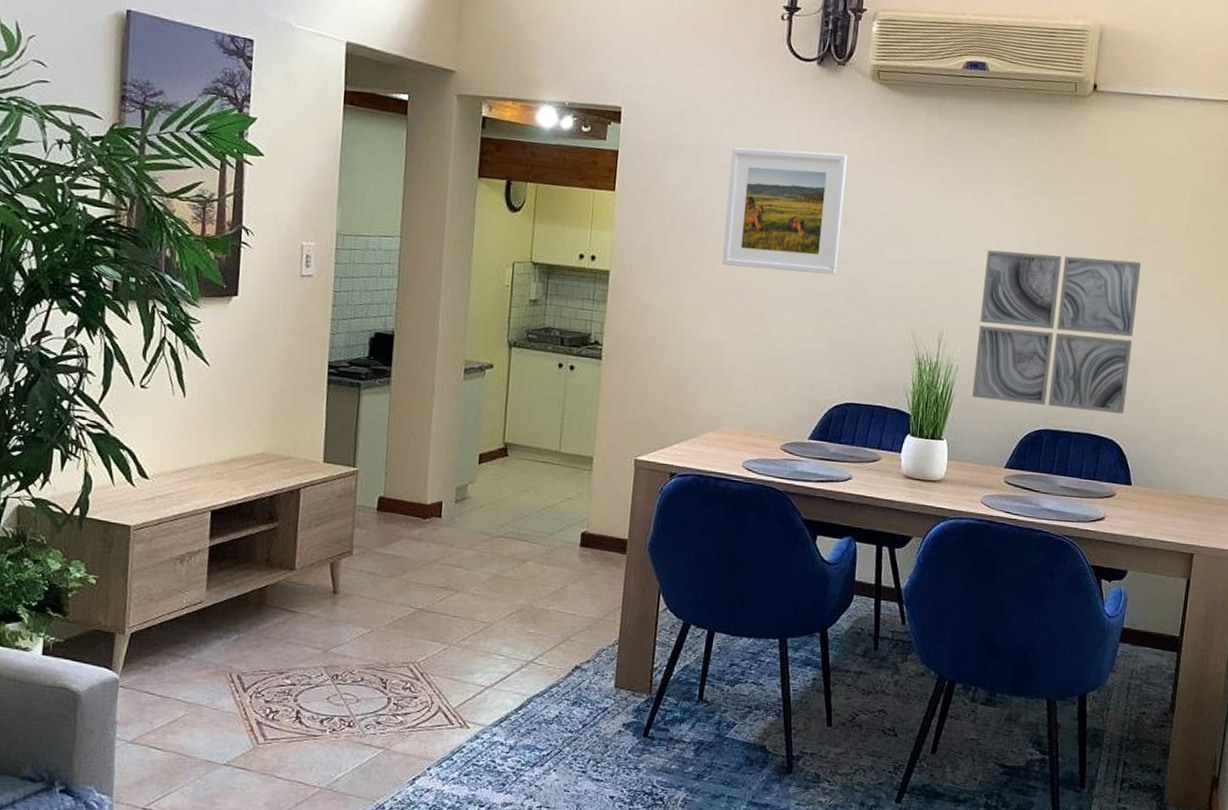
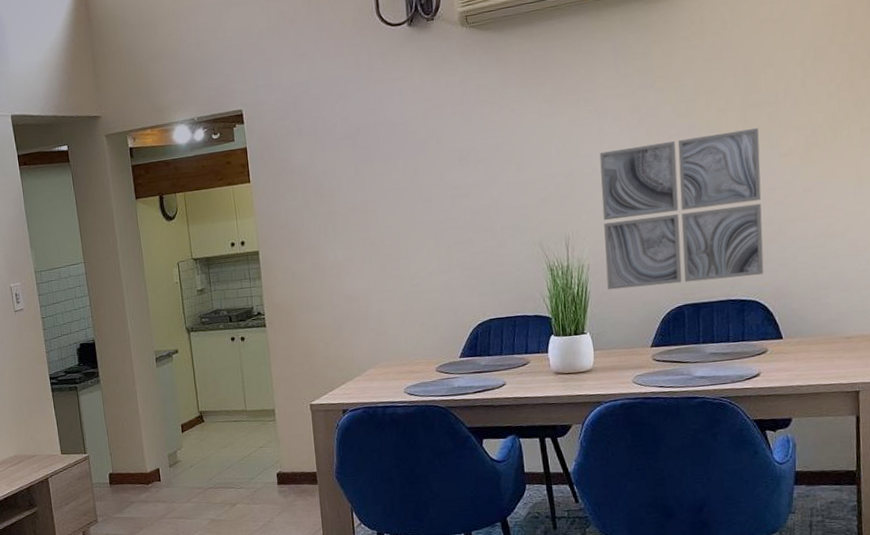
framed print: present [722,147,847,275] -> none [344,99,459,223]

